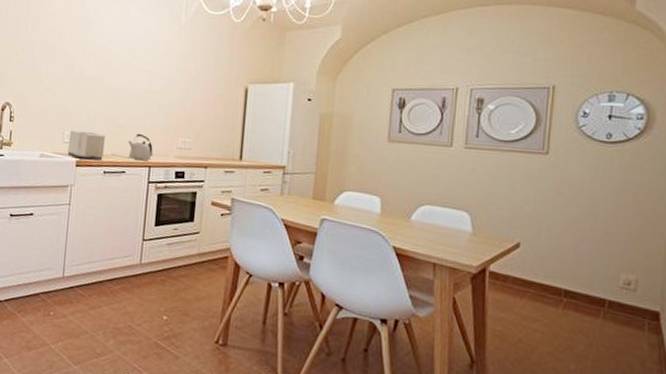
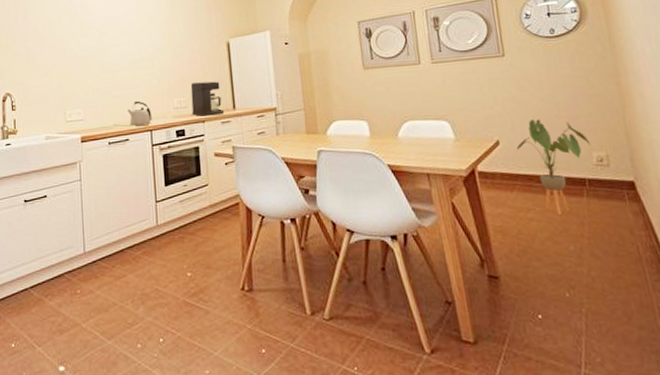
toaster: present [67,130,105,161] -> none [71,107,106,136]
coffee maker: none [195,125,230,163] -> present [190,81,225,116]
house plant: none [538,227,622,332] -> present [517,119,591,215]

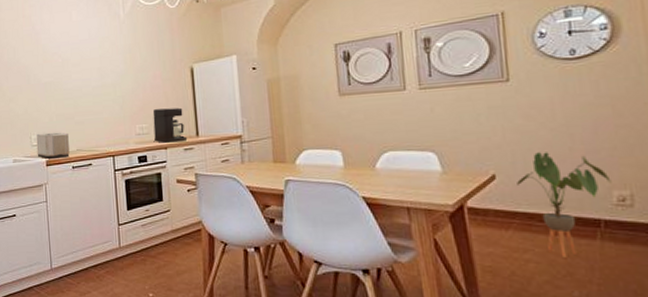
toaster: none [71,107,106,136] -> present [36,132,70,160]
kettle: present [127,100,152,126] -> none [90,126,114,152]

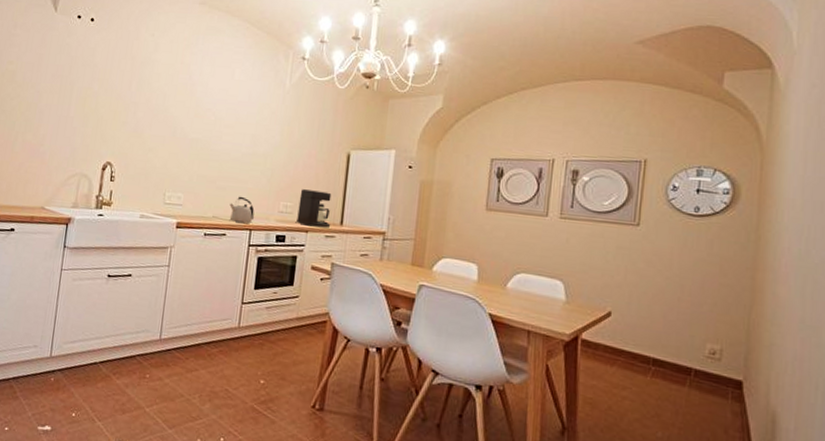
toaster: present [36,132,70,160] -> none [168,191,207,223]
kettle: none [90,126,114,152] -> present [229,196,255,224]
house plant: present [517,152,612,258] -> none [628,297,707,400]

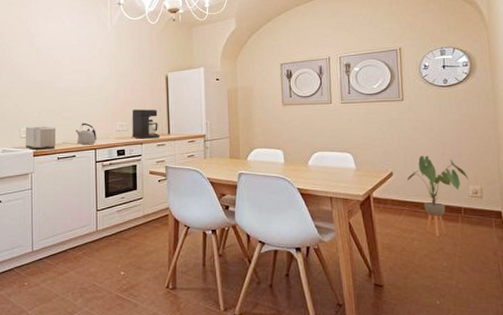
toaster: none [168,191,207,223] -> present [25,126,56,151]
house plant: none [628,297,707,400] -> present [407,156,469,236]

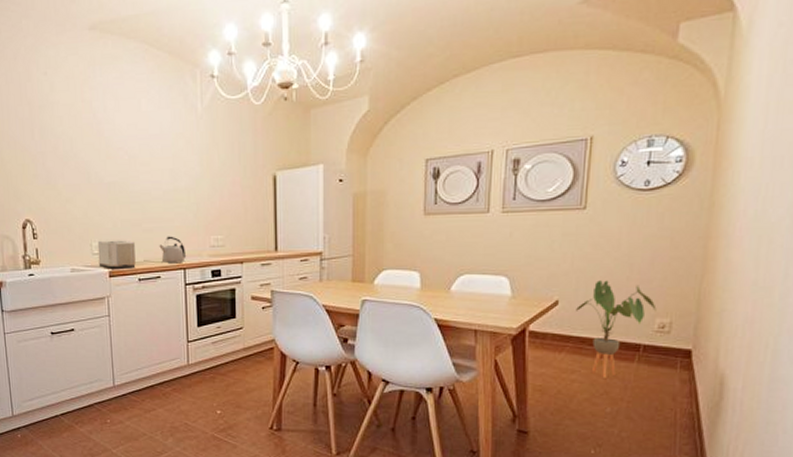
coffee maker: present [132,109,161,139] -> none [229,219,266,257]

